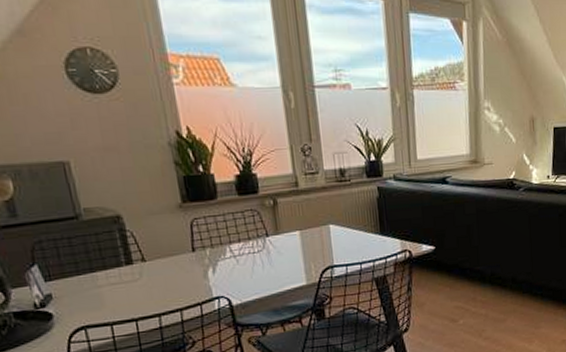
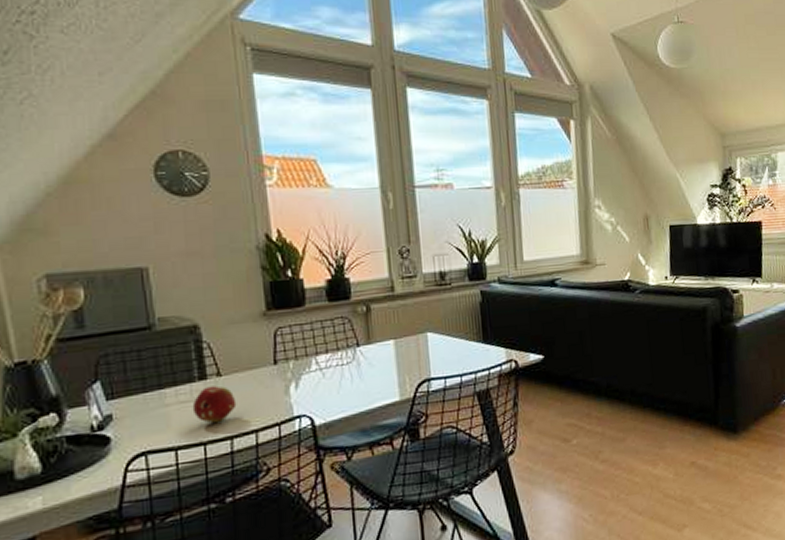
fruit: none [122,270,162,303] -> present [192,385,237,424]

